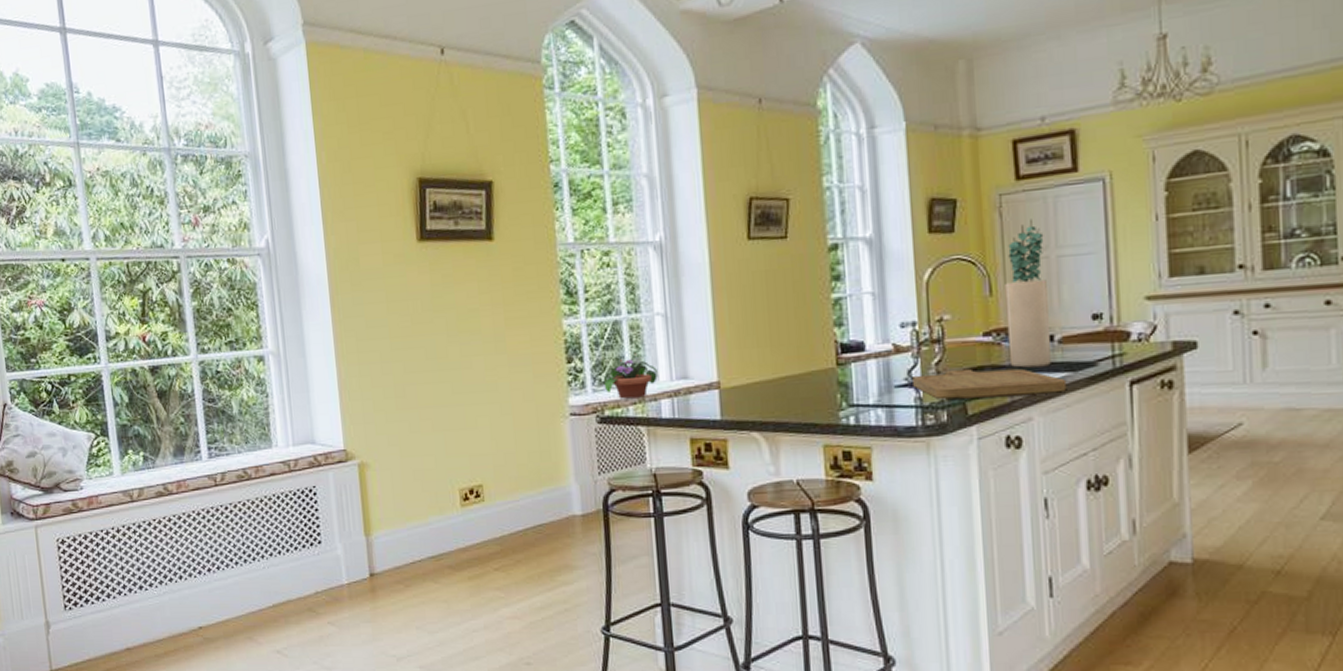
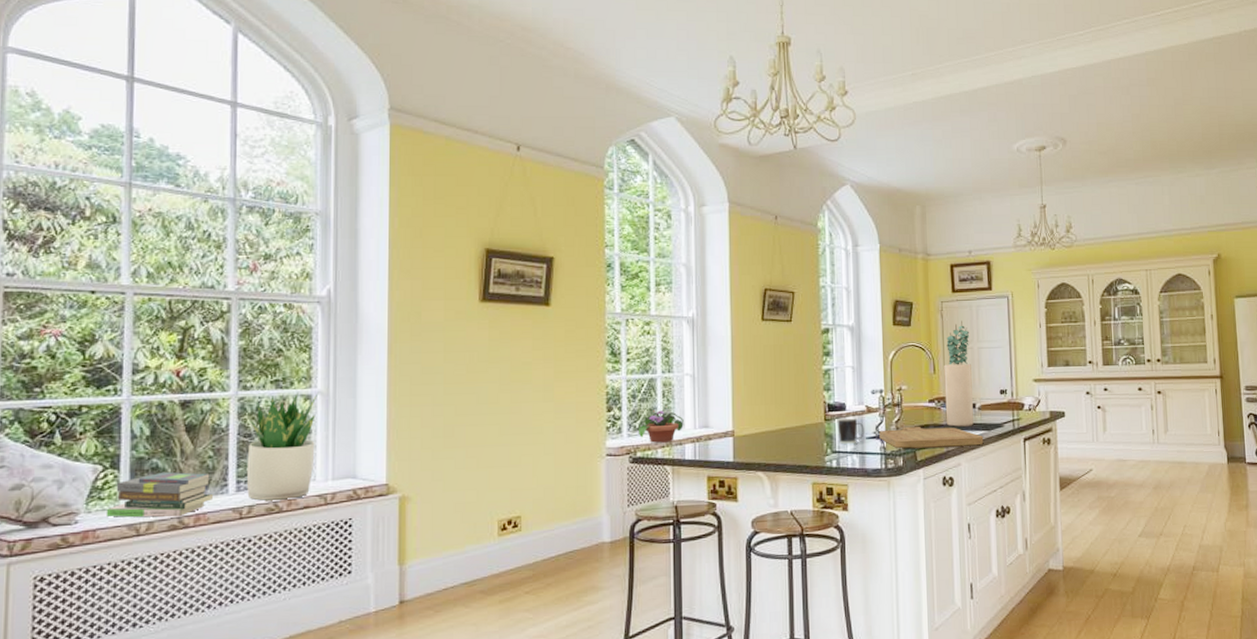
books: none [103,438,189,484] -> present [105,471,213,518]
planter: none [211,353,275,468] -> present [246,392,319,501]
mug: none [853,360,892,395] -> present [837,417,865,444]

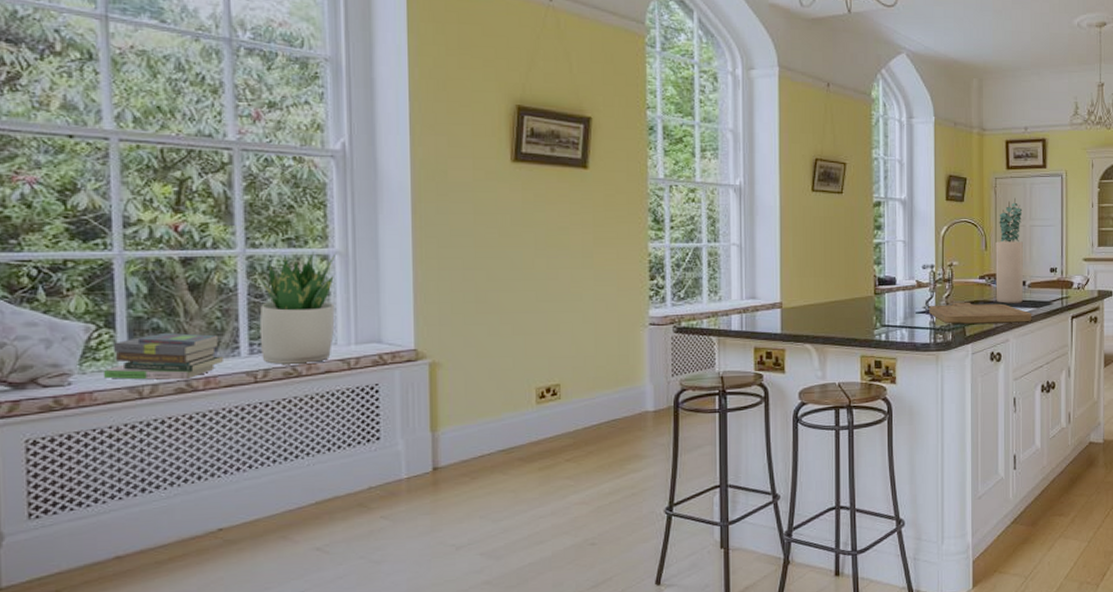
potted flower: present [637,405,685,443] -> none [682,275,731,313]
mug: present [837,417,865,444] -> none [887,292,914,318]

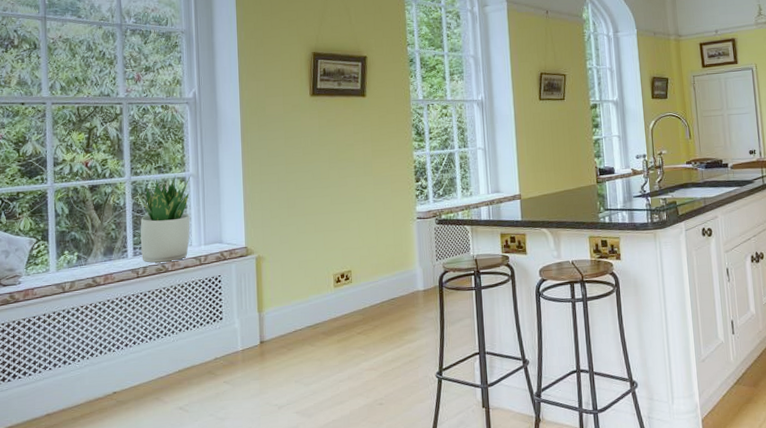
books: present [103,332,223,381] -> none [40,242,116,279]
chopping board: present [929,302,1032,324] -> none [644,184,737,205]
vase: present [995,197,1023,305] -> none [698,91,727,186]

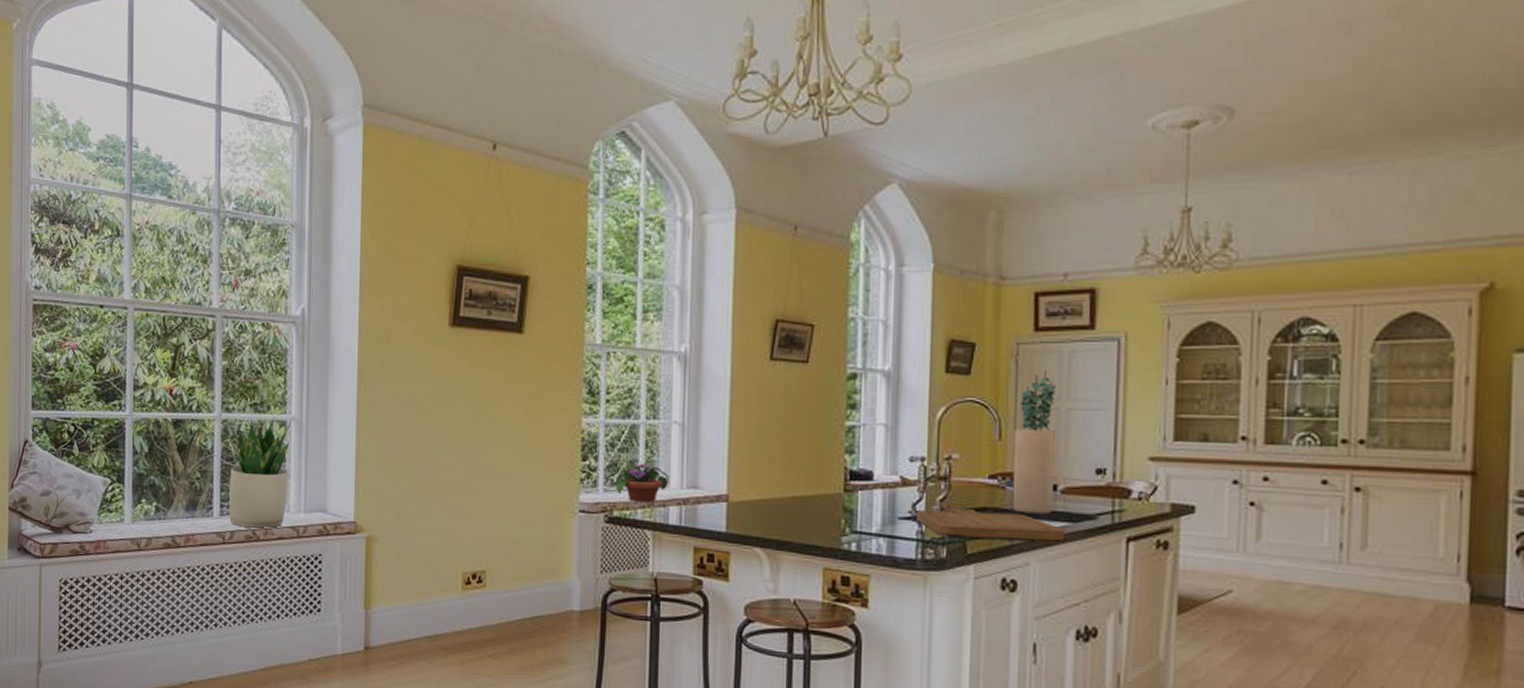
potted flower: none [441,175,480,207] -> present [615,457,670,502]
chopping board: none [644,184,737,205] -> present [916,507,1066,542]
vase: none [698,91,727,186] -> present [1012,370,1057,516]

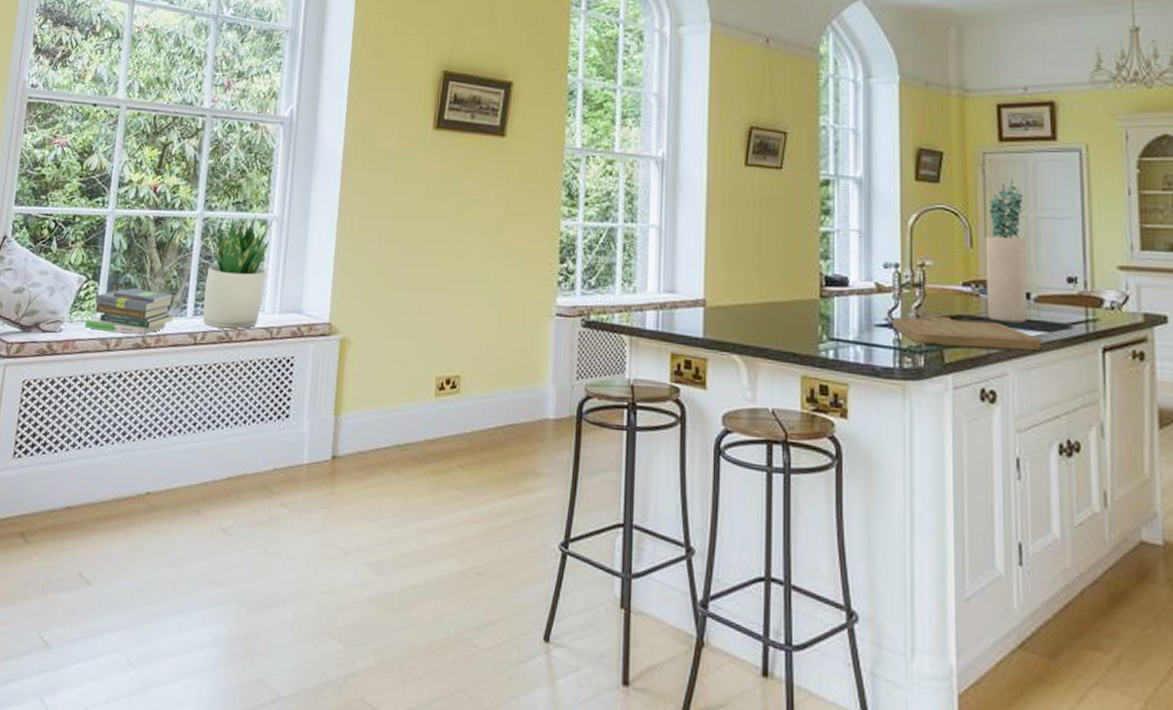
books: none [113,489,200,536] -> present [84,287,173,336]
potted flower: present [615,457,670,502] -> none [592,261,647,306]

